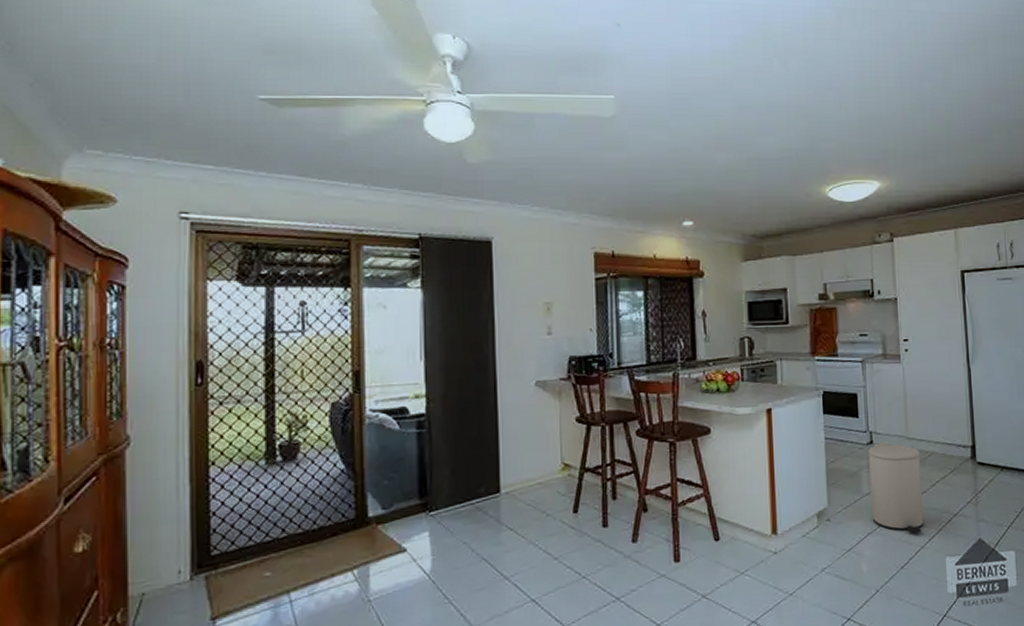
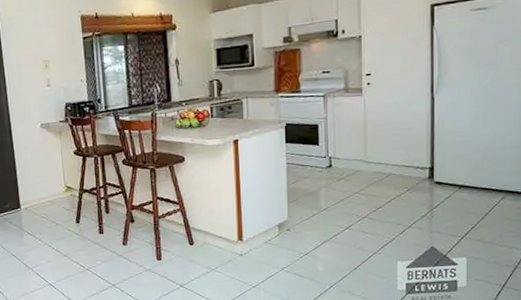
pedal bin: present [869,442,924,533] -> none [328,166,378,241]

